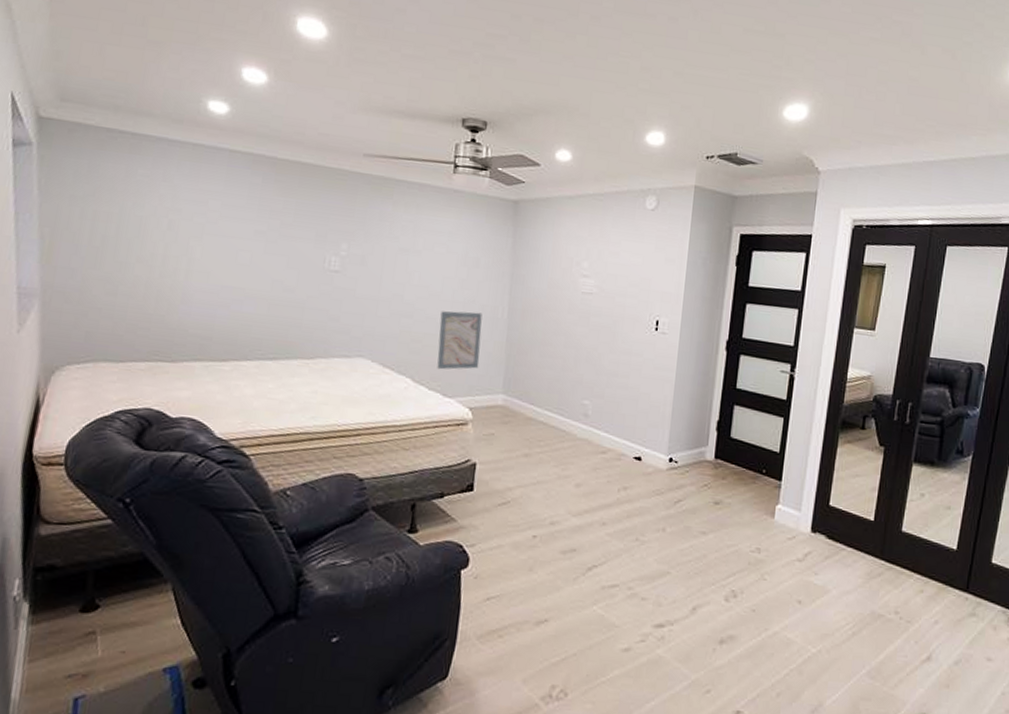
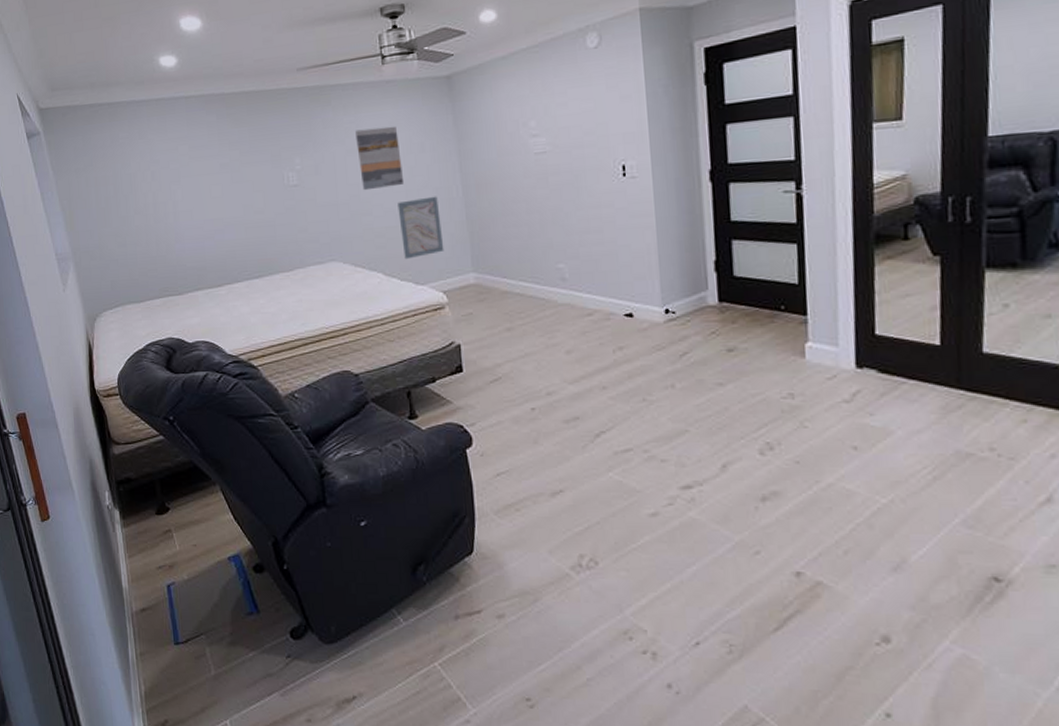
wall art: none [408,230,456,295] -> present [355,126,405,191]

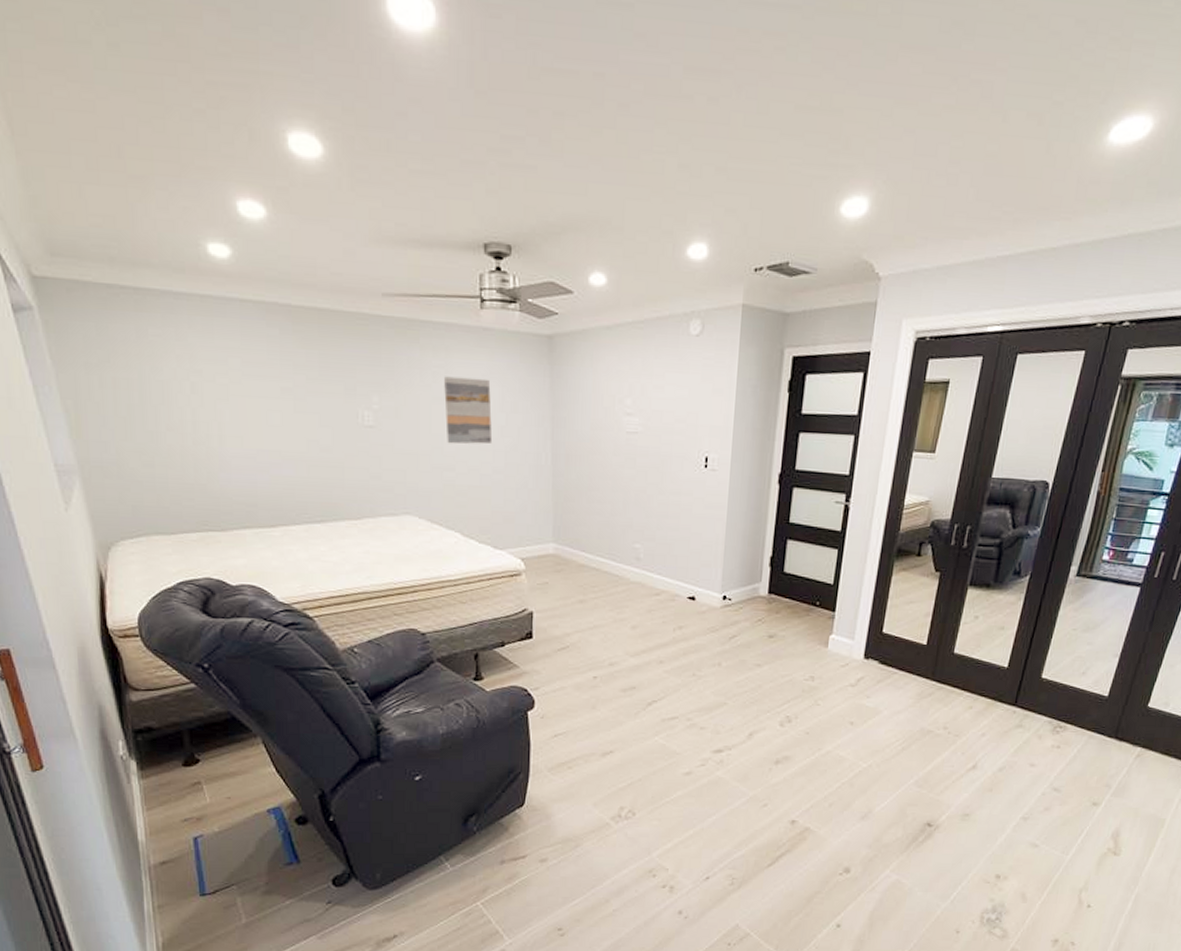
wall art: present [397,196,444,260] -> none [483,460,527,522]

